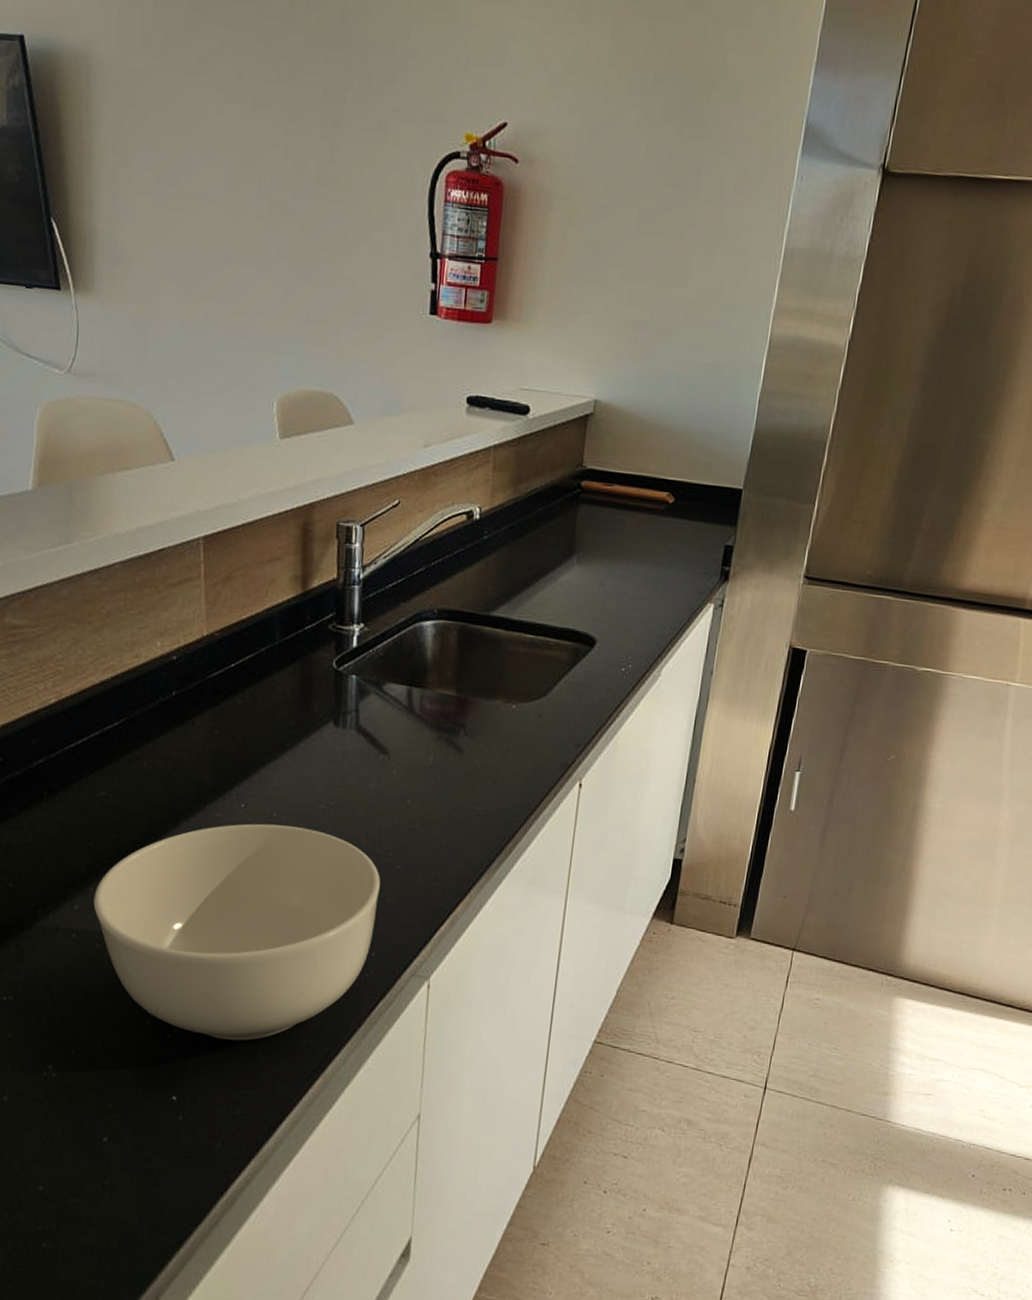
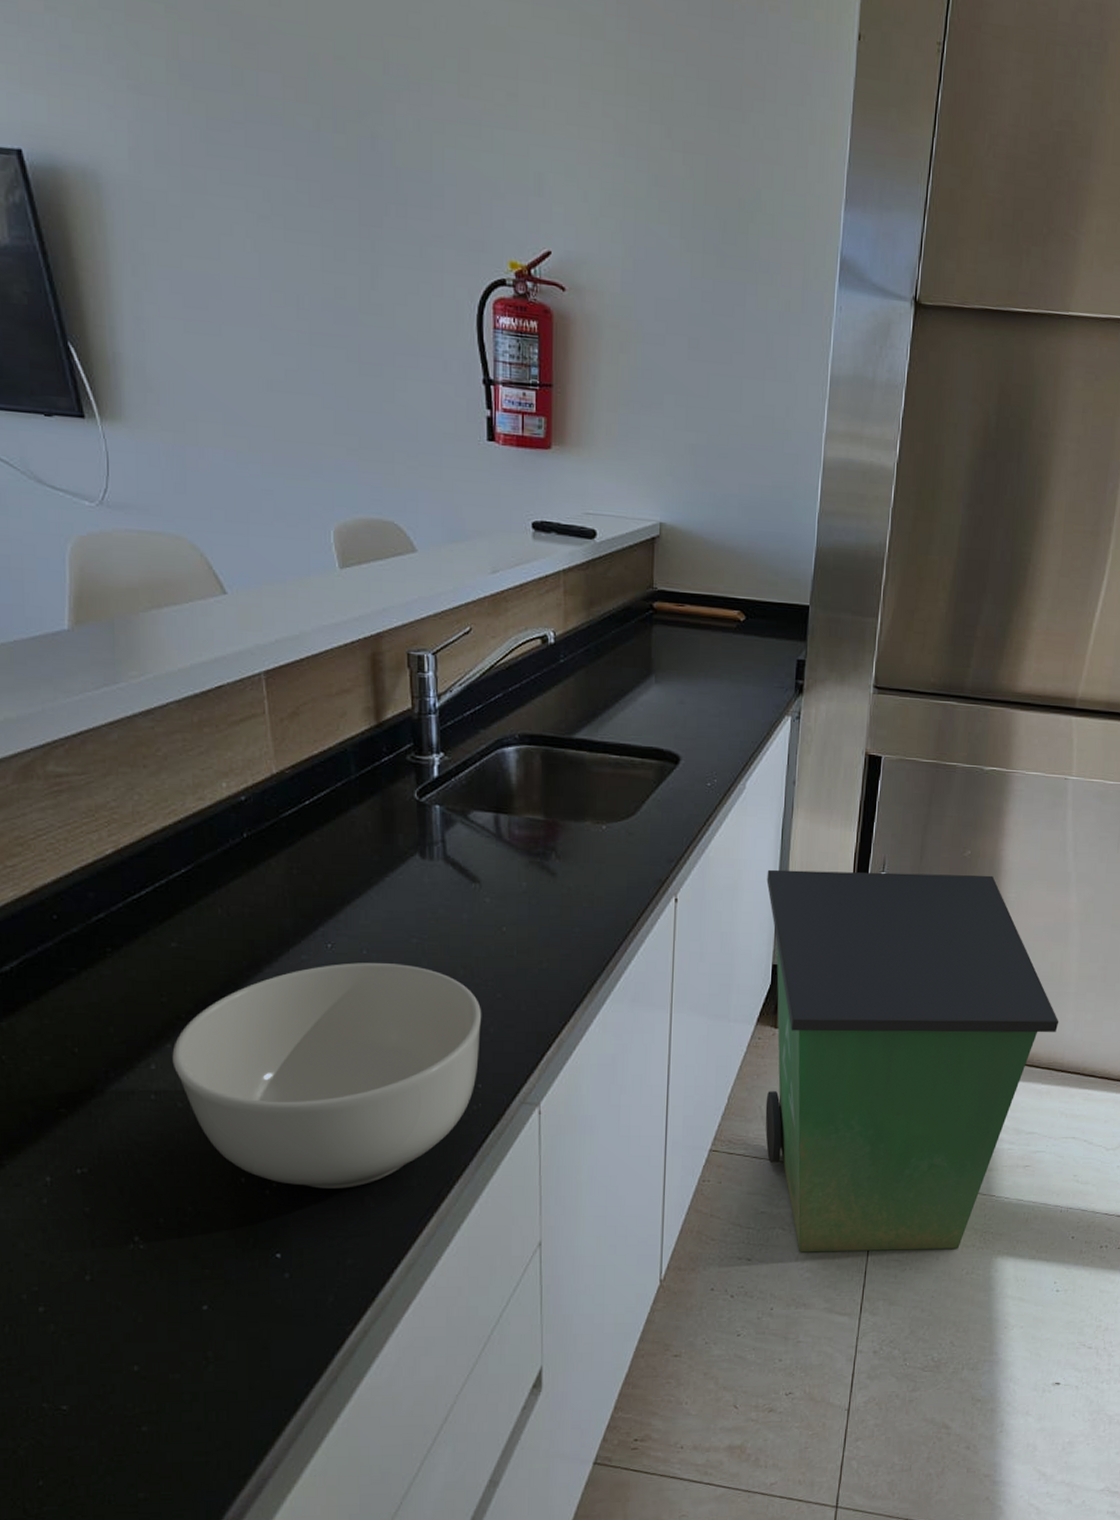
recycling bin: none [652,760,978,1172] -> present [765,869,1059,1253]

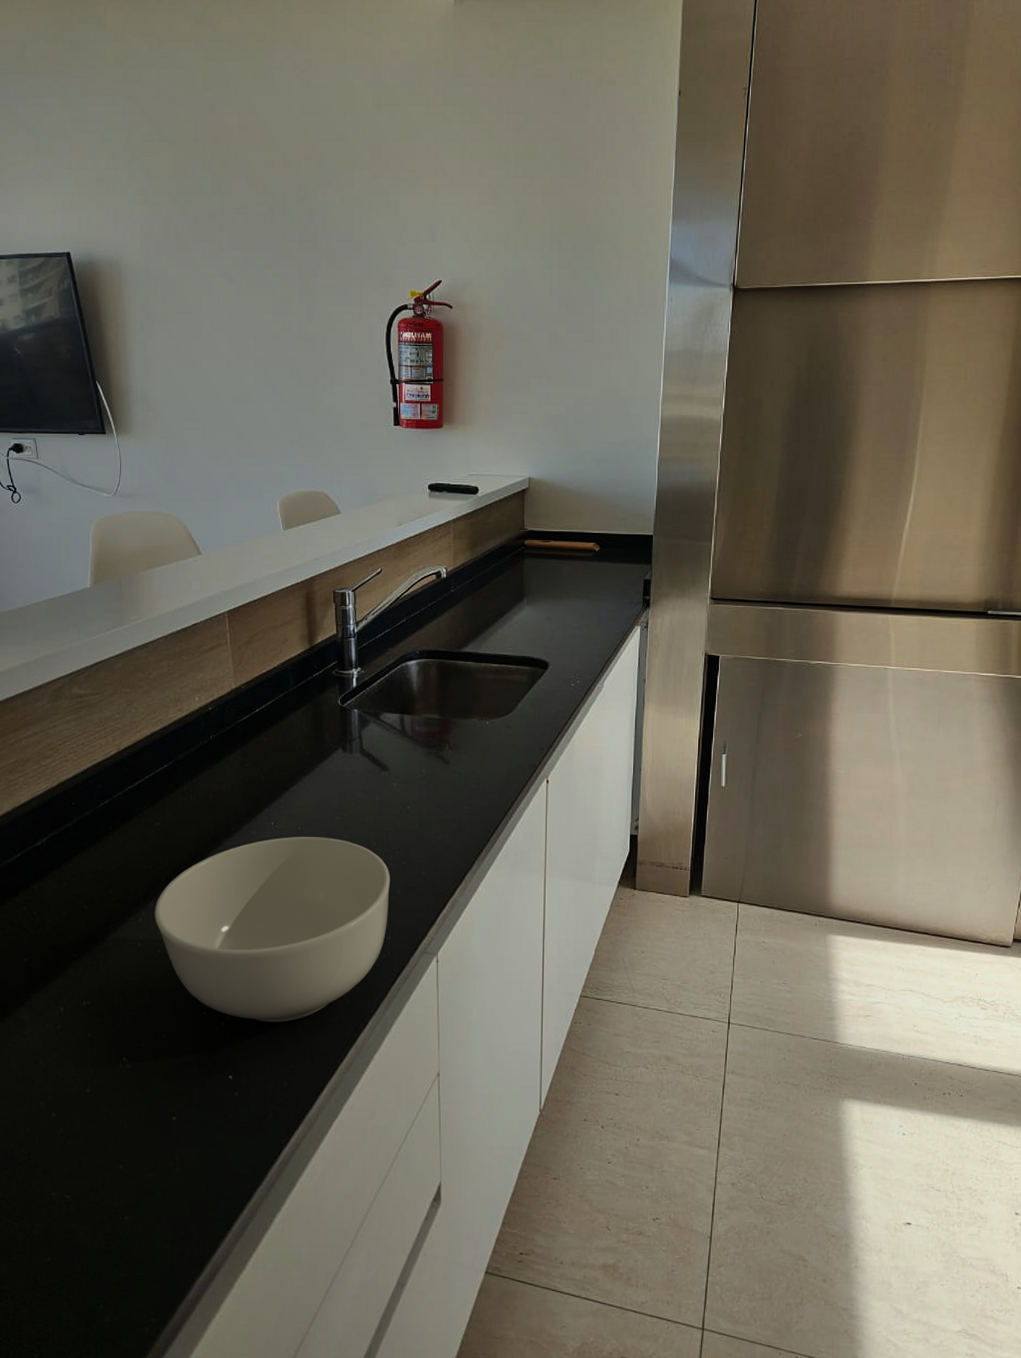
recycling bin: present [765,869,1059,1253] -> none [623,754,892,1091]

